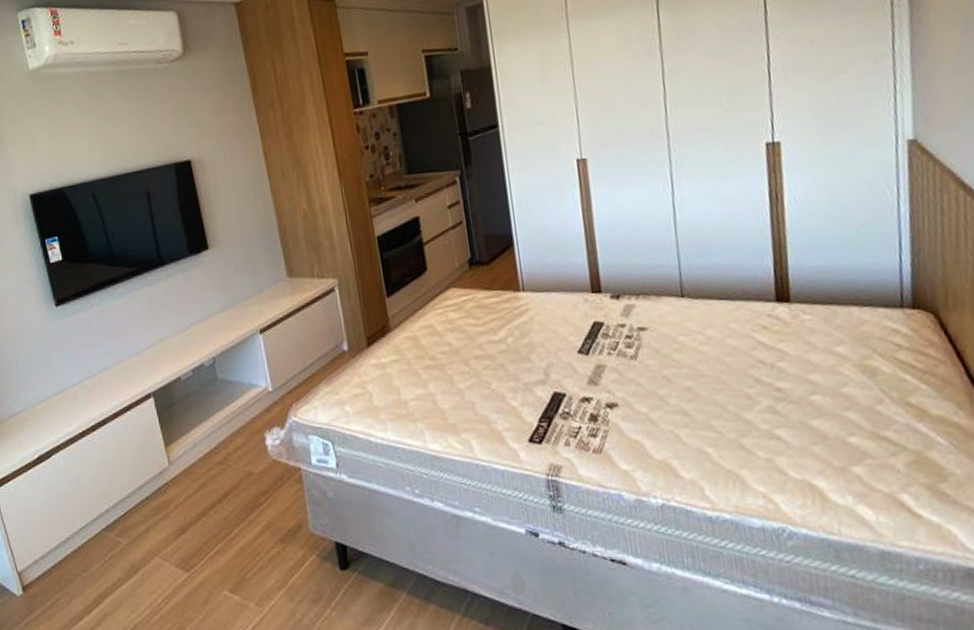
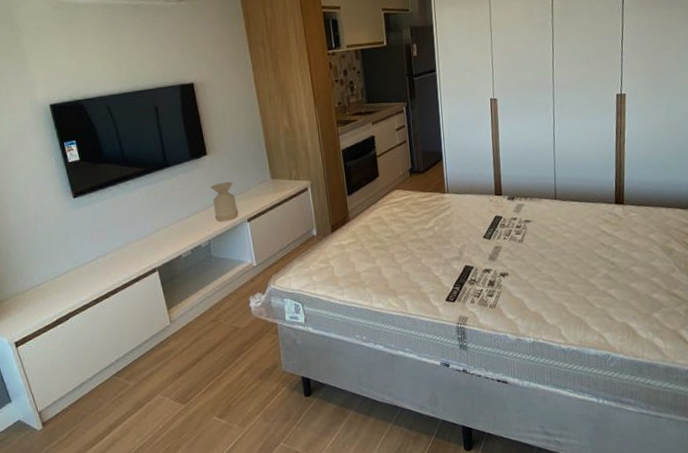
side table: none [214,282,249,335] -> present [211,182,239,223]

